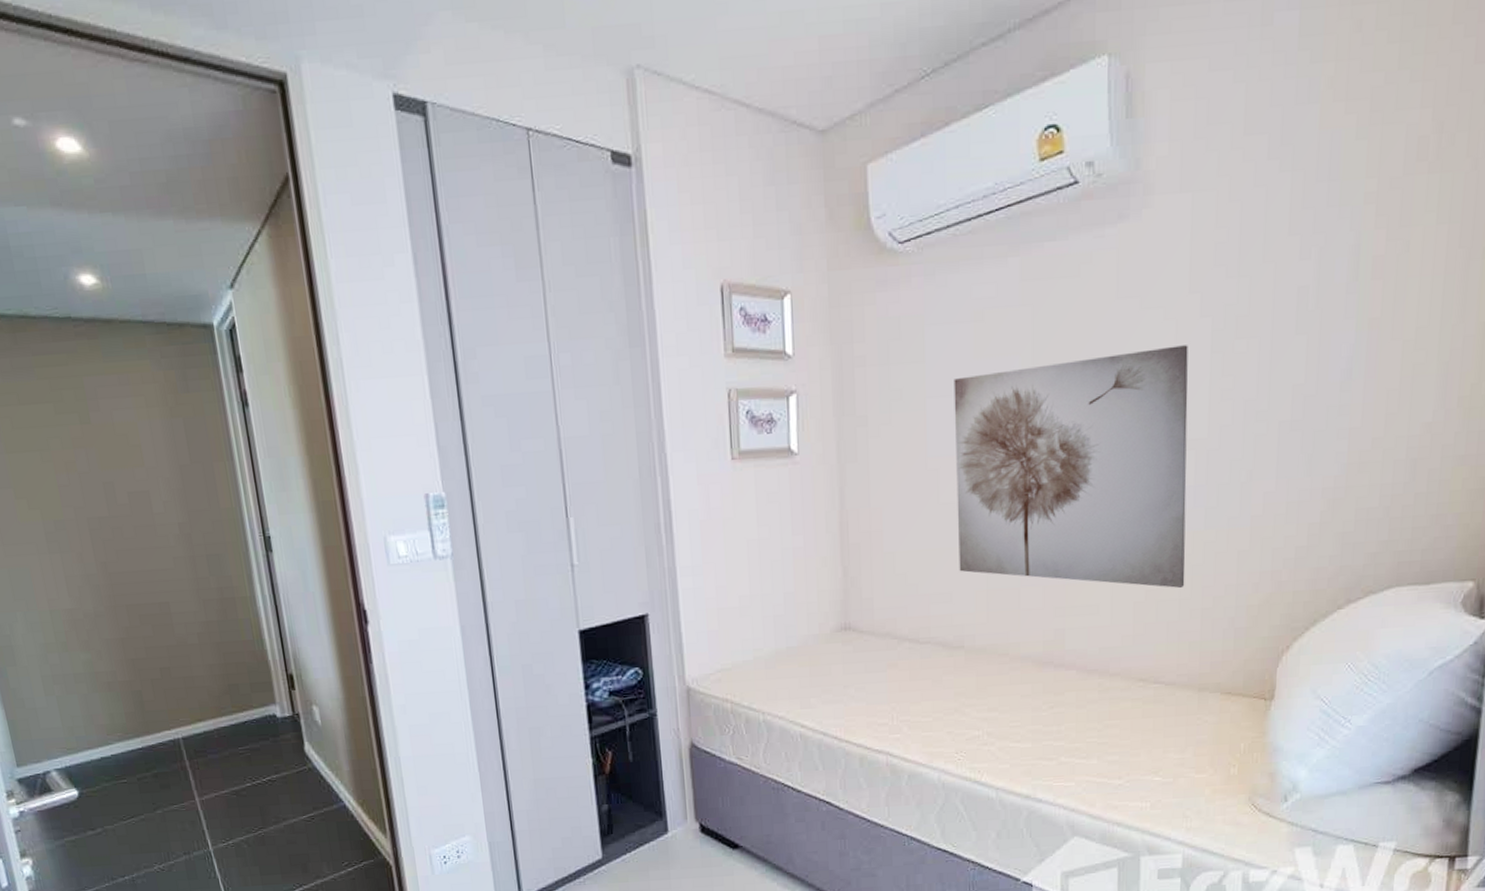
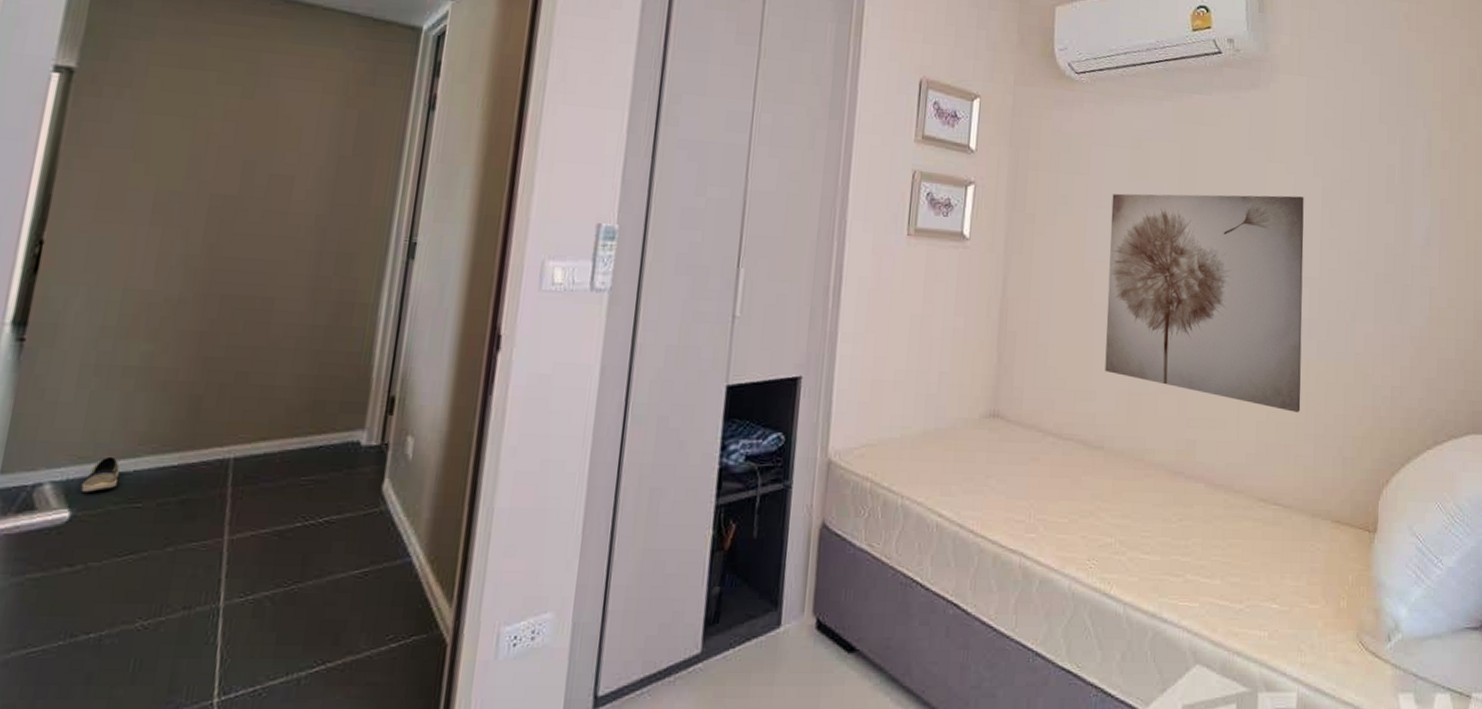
shoe: none [77,746,103,775] -> present [80,456,120,492]

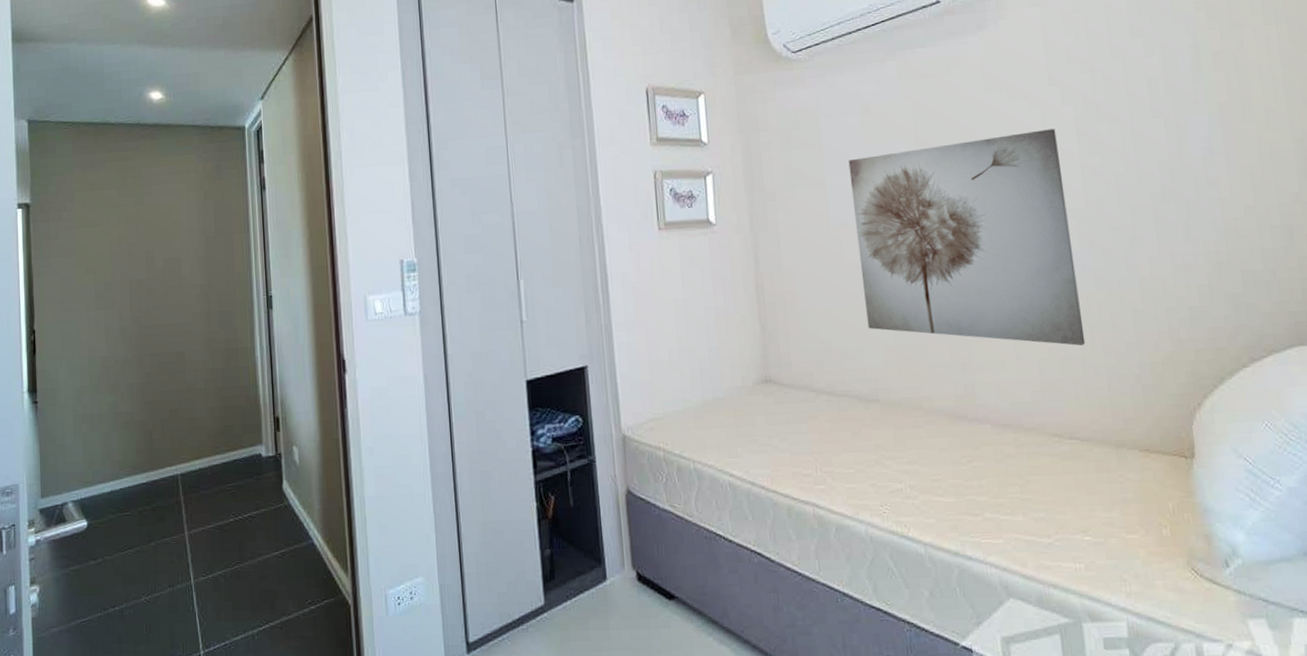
shoe: present [80,456,120,492] -> none [90,480,112,507]

